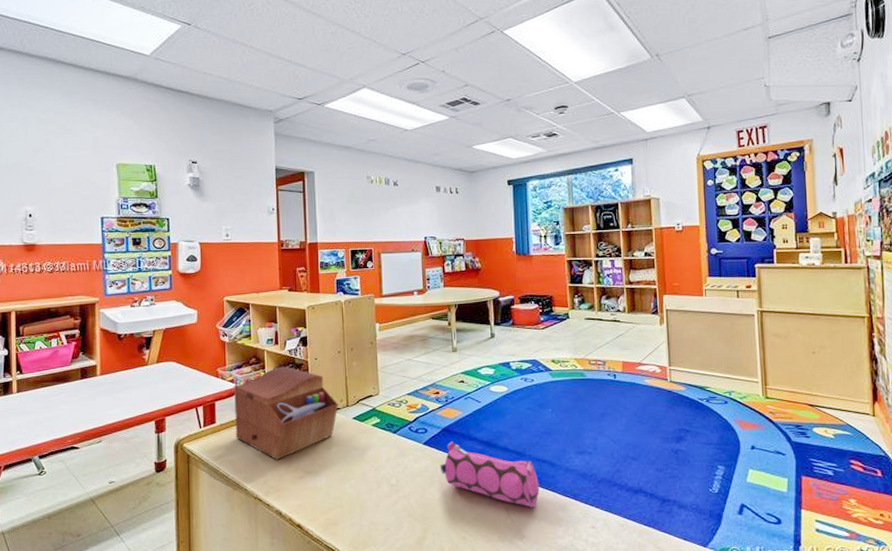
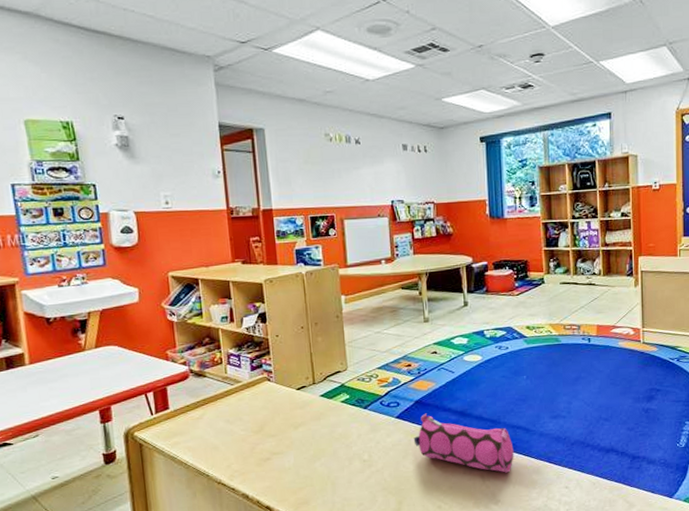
sewing box: present [234,366,338,460] -> none [187,345,304,443]

